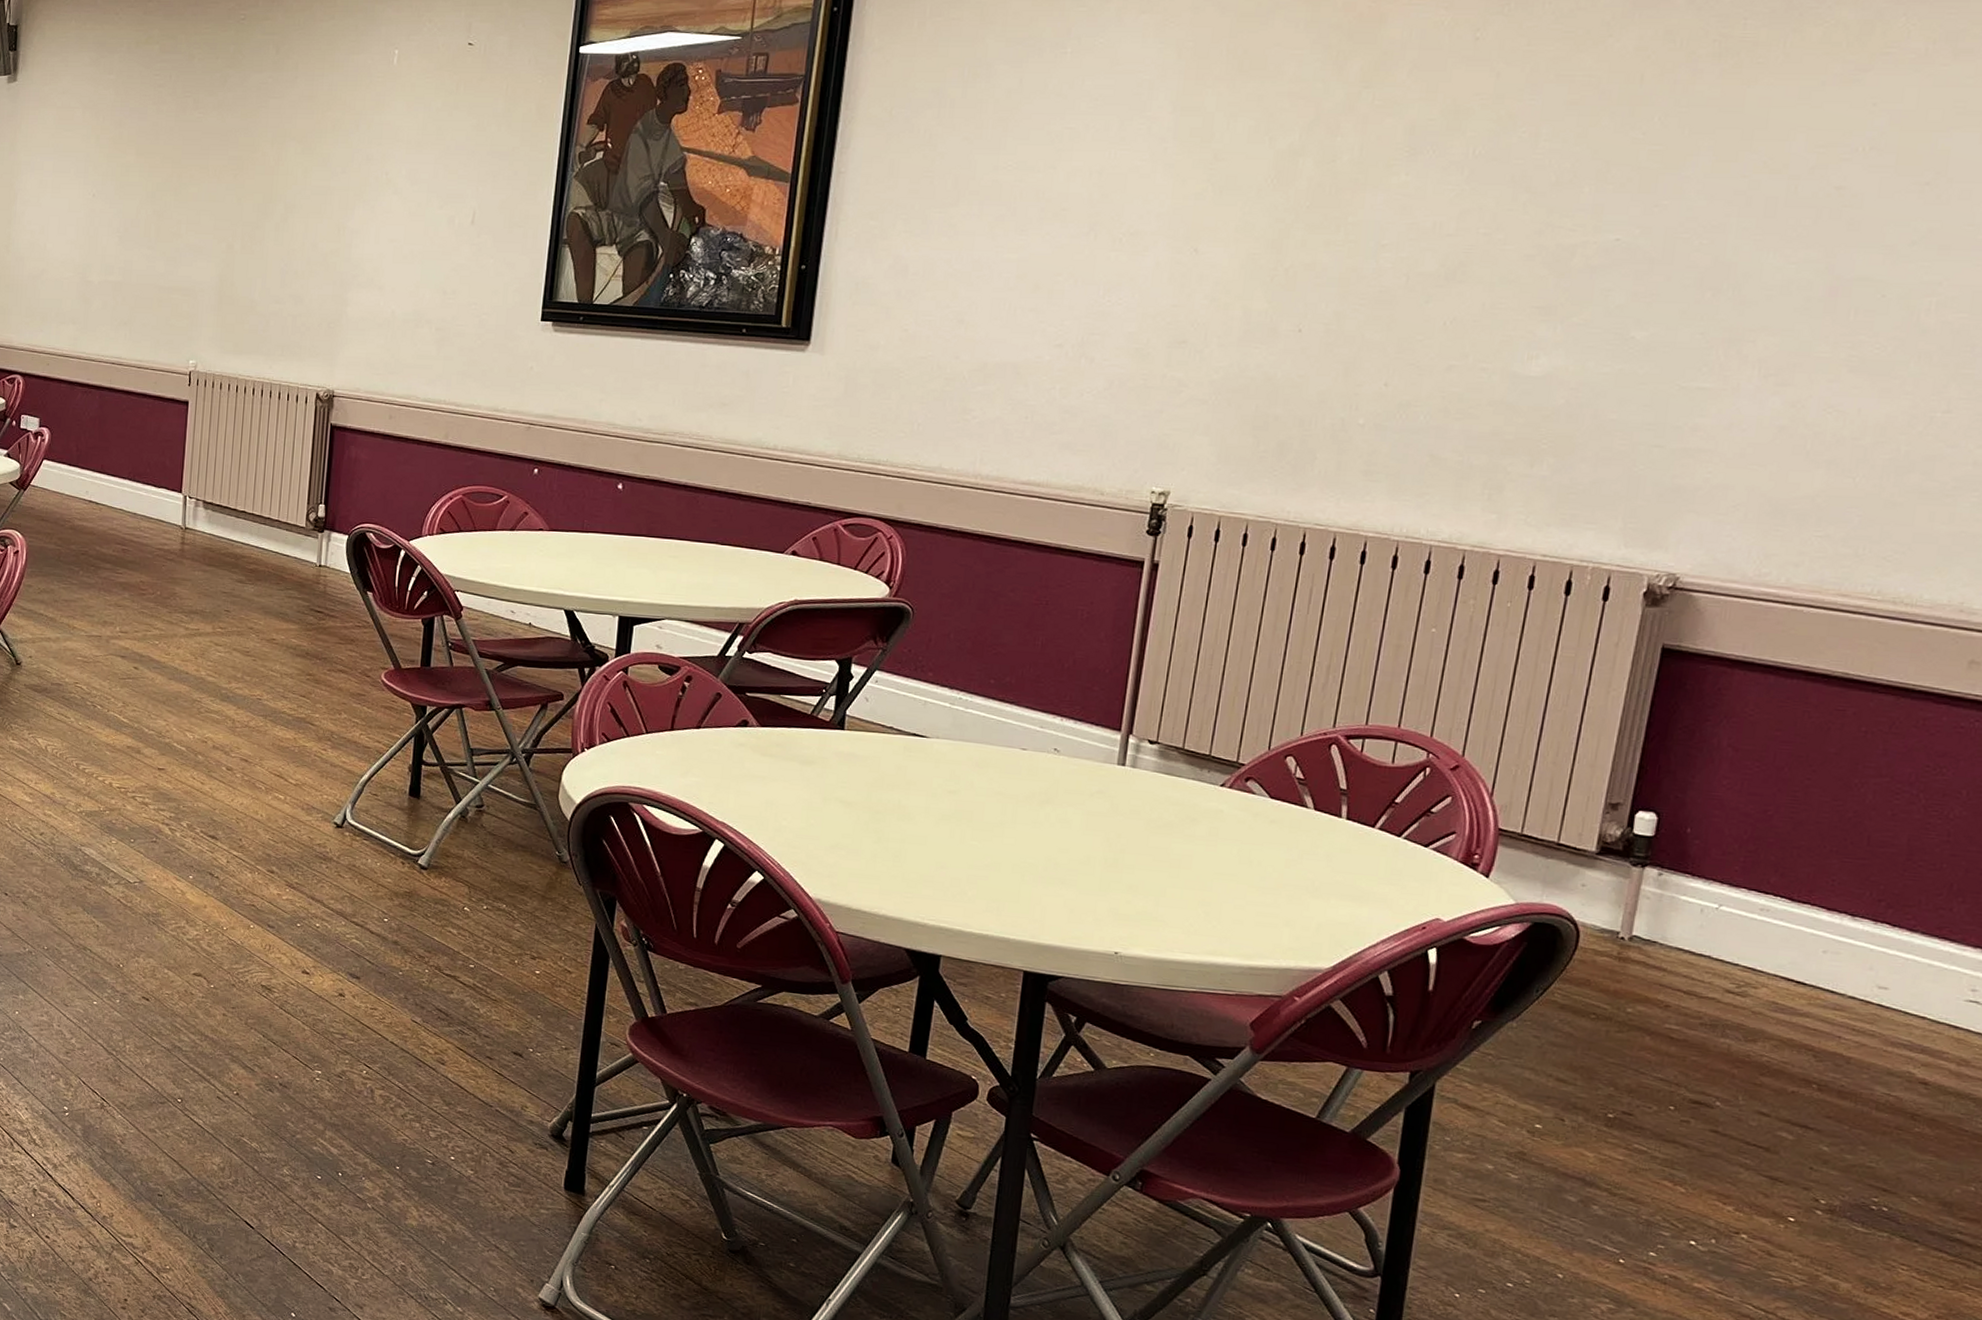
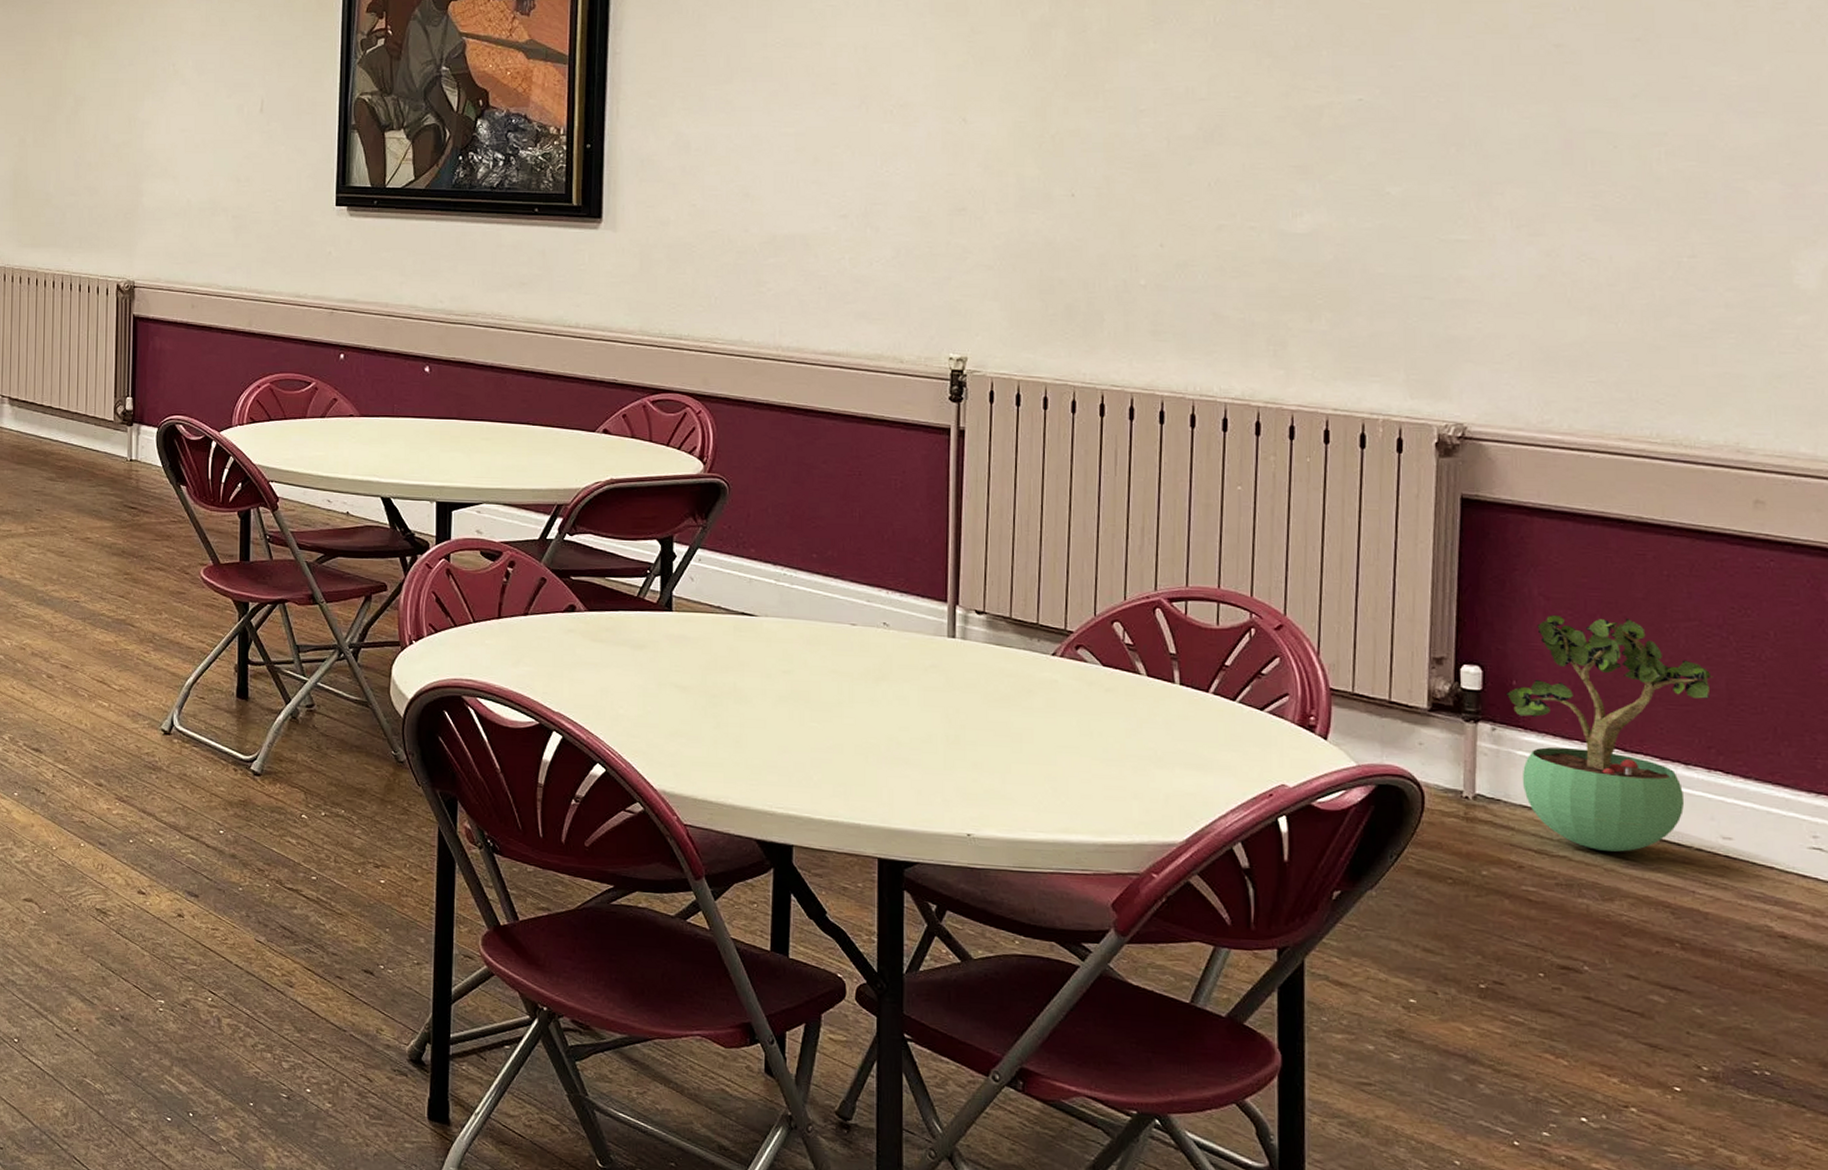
potted plant: none [1678,765,1896,997] -> present [1505,614,1714,852]

